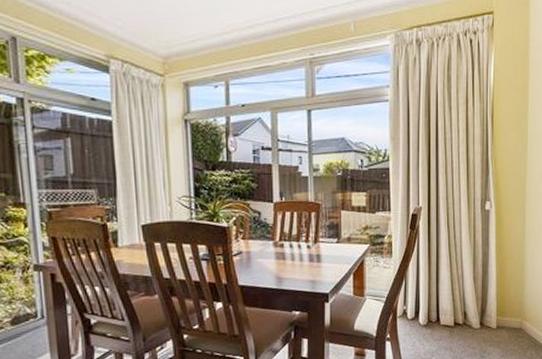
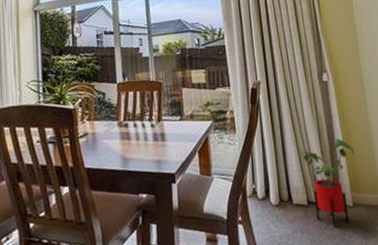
house plant: none [453,266,506,347] -> present [300,138,355,228]

